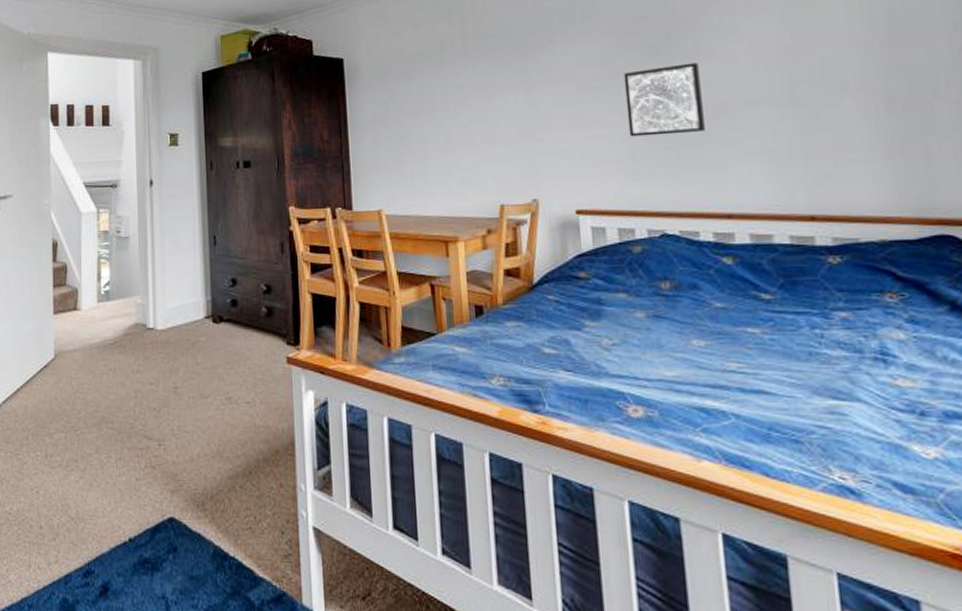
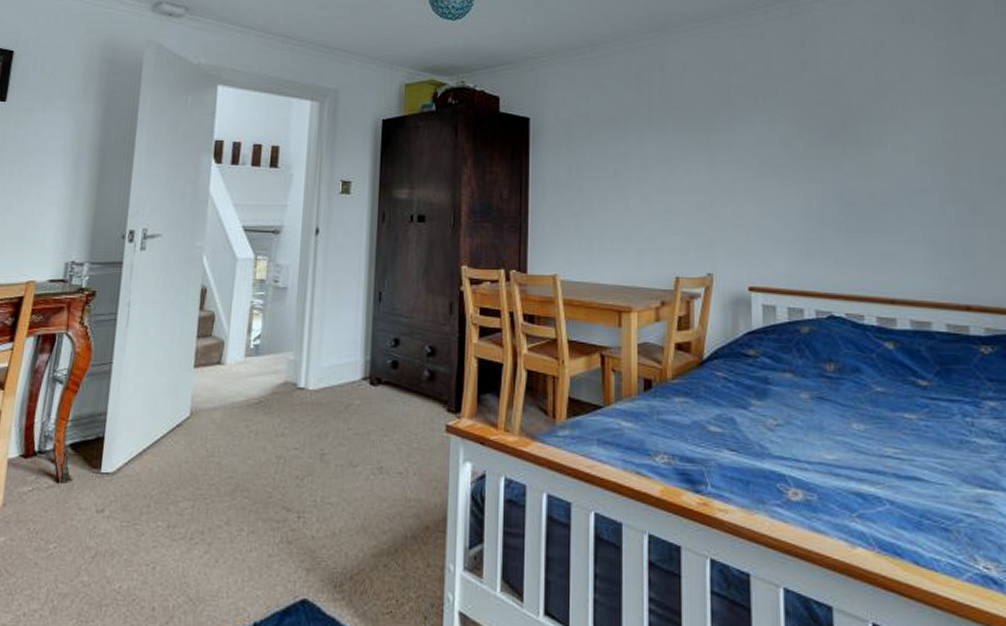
wall art: present [623,62,705,137] -> none [801,150,874,218]

